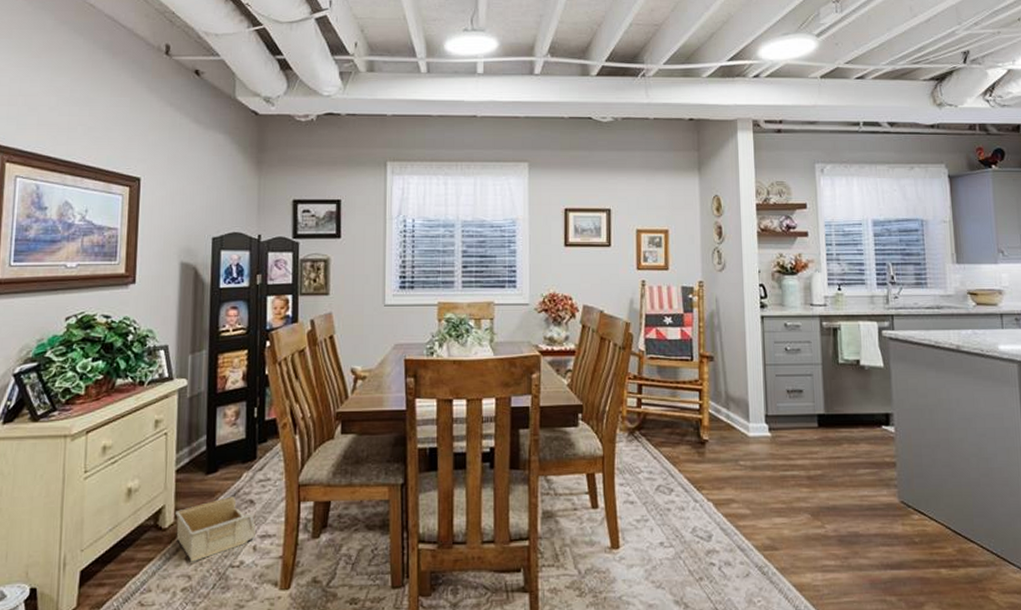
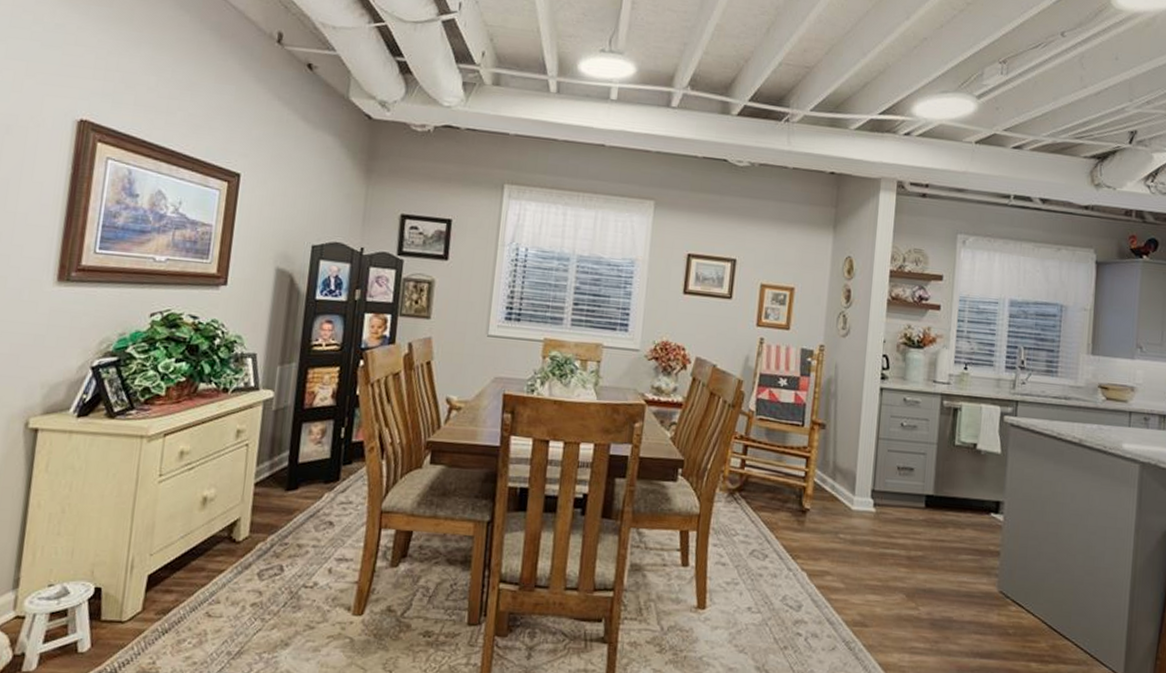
storage bin: present [175,496,256,562] -> none [249,515,333,578]

